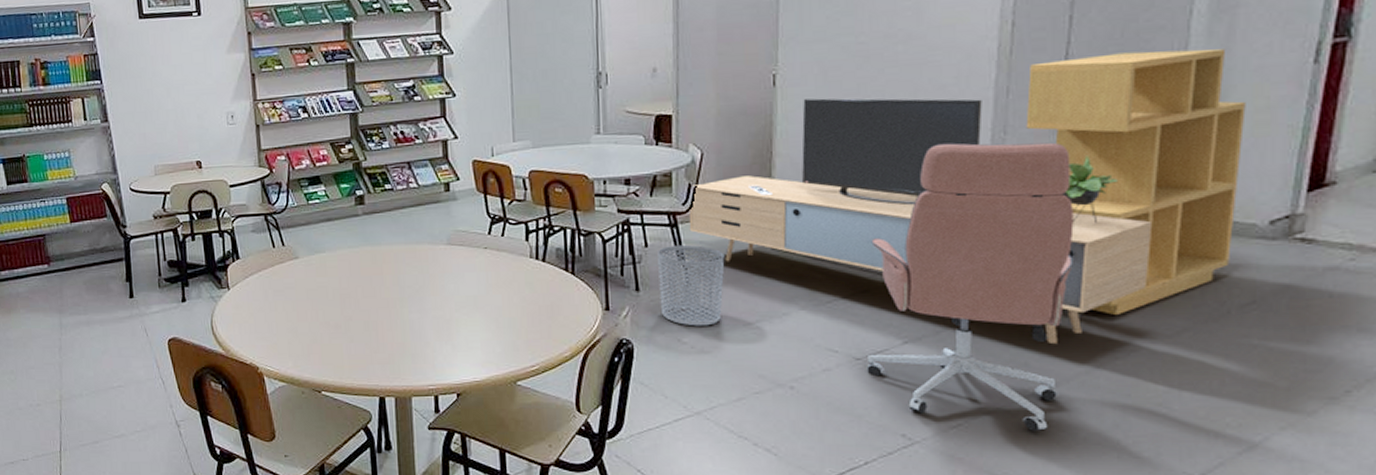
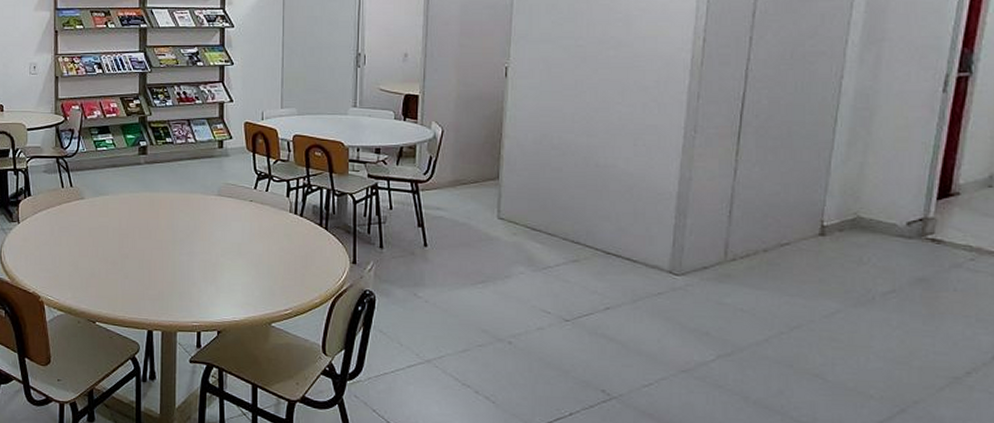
waste bin: present [658,245,725,326] -> none [400,210,458,283]
media console: present [688,98,1151,345] -> none [428,90,812,318]
office chair: present [866,142,1074,431] -> none [574,137,749,394]
shelving unit: present [1026,49,1246,315] -> none [712,71,889,295]

